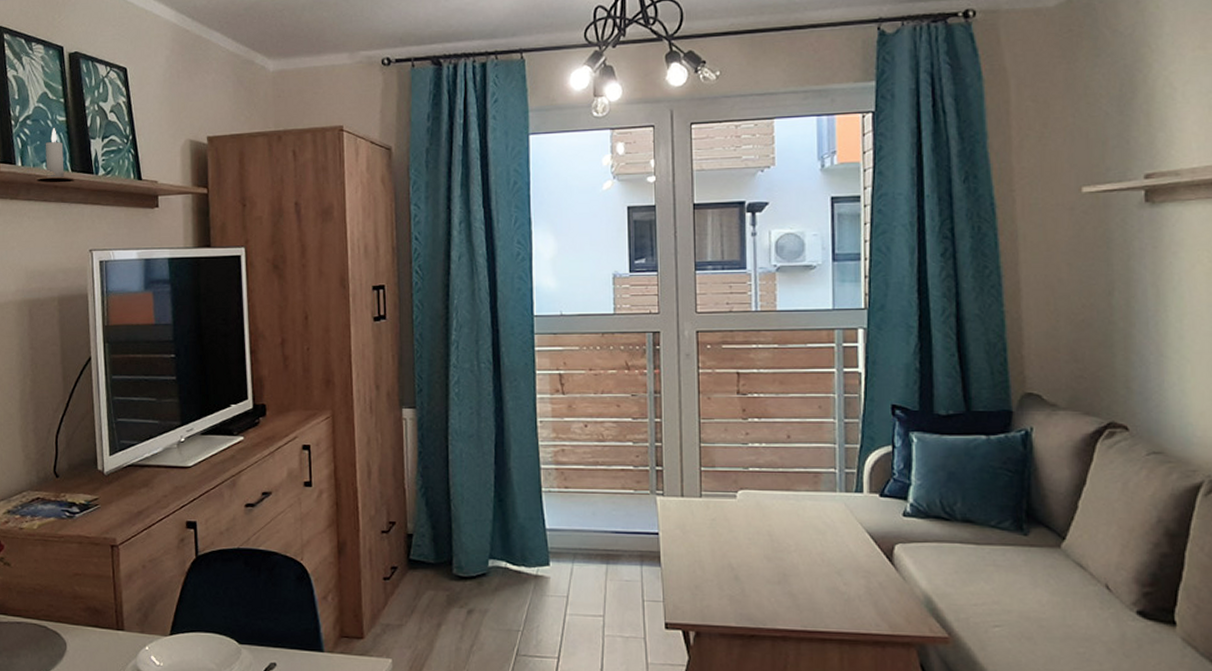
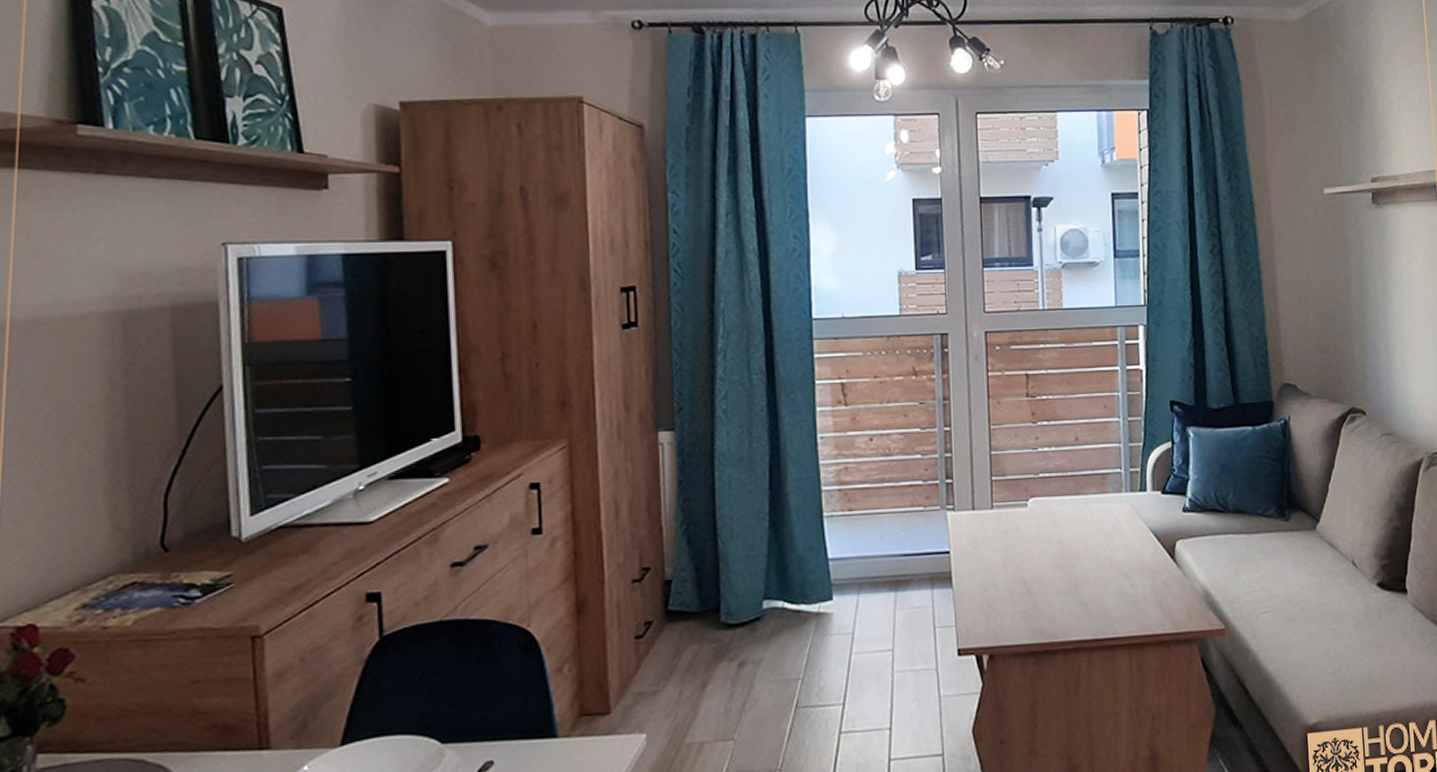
candle: present [35,128,75,183] -> none [136,80,201,153]

